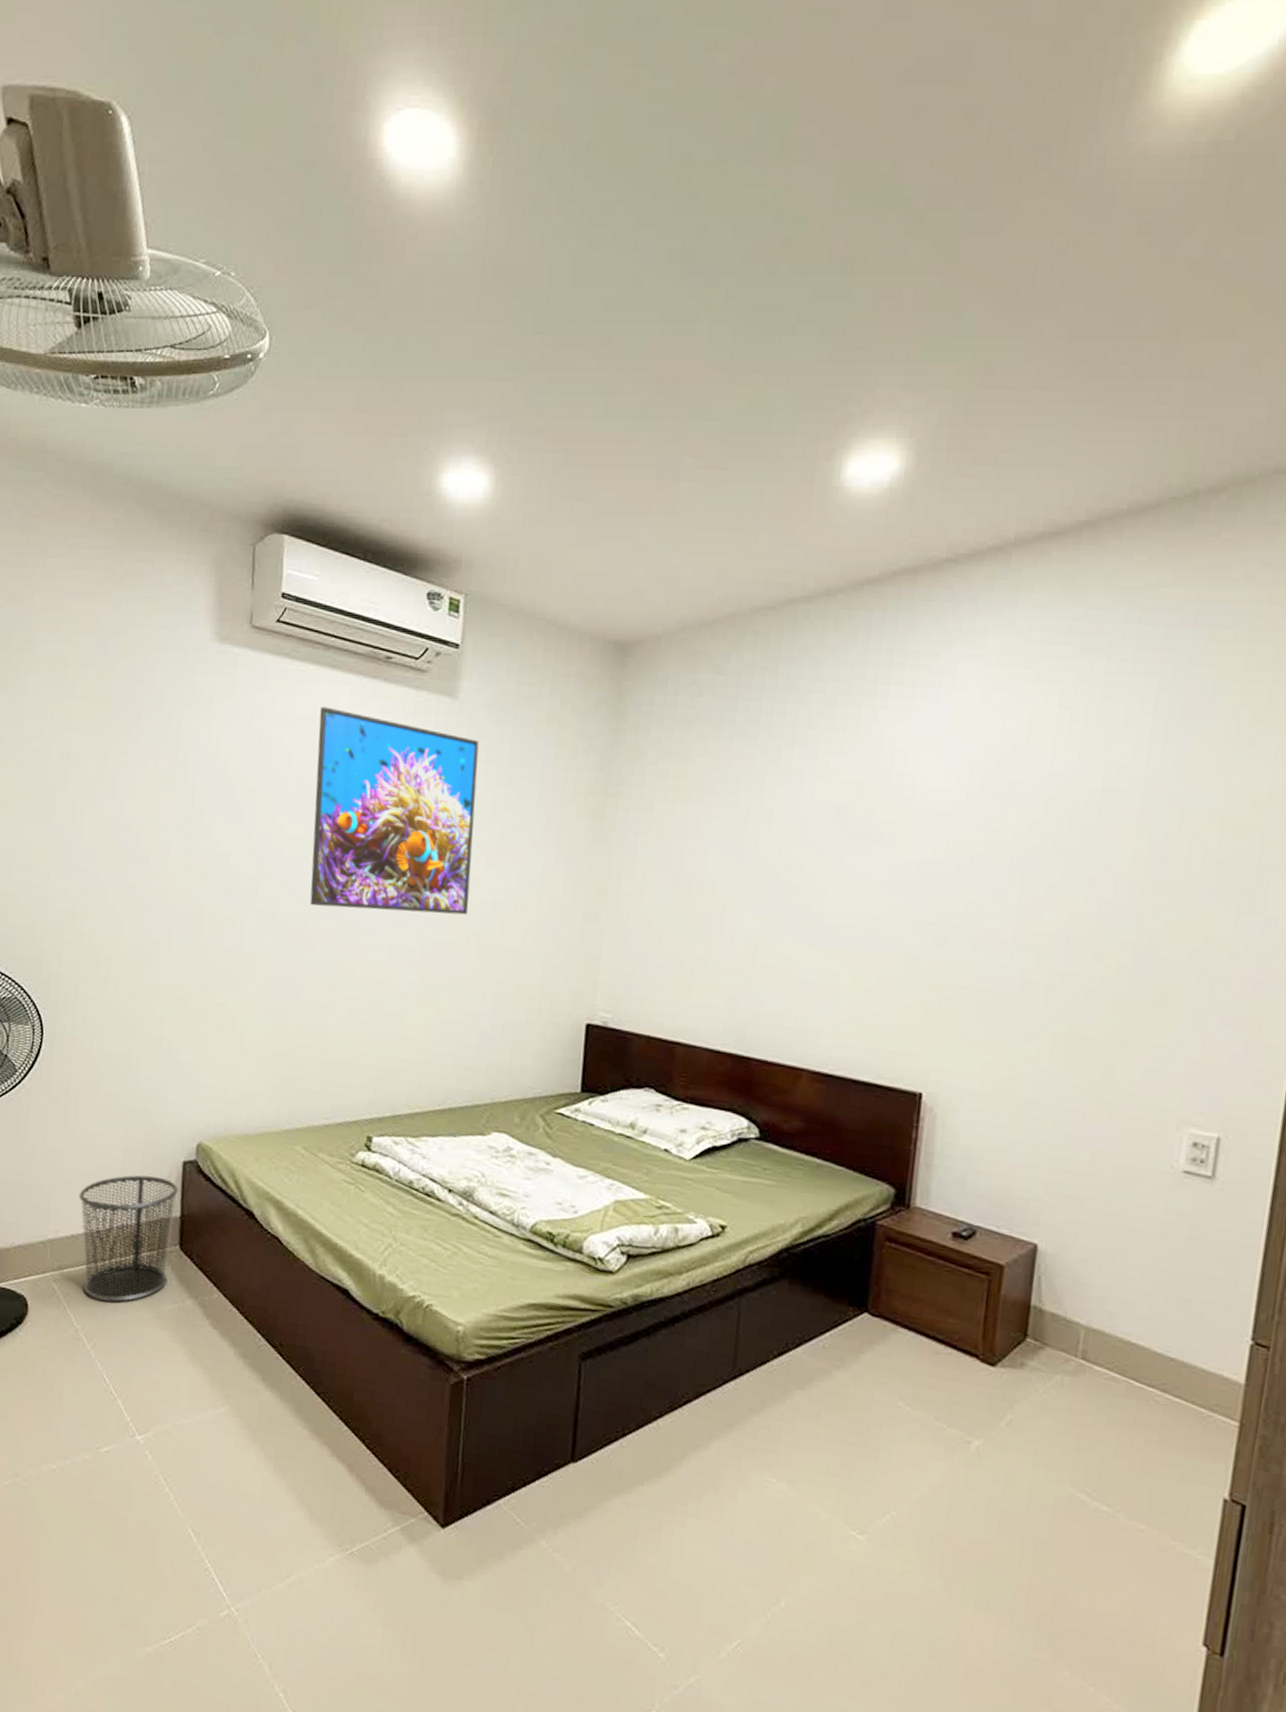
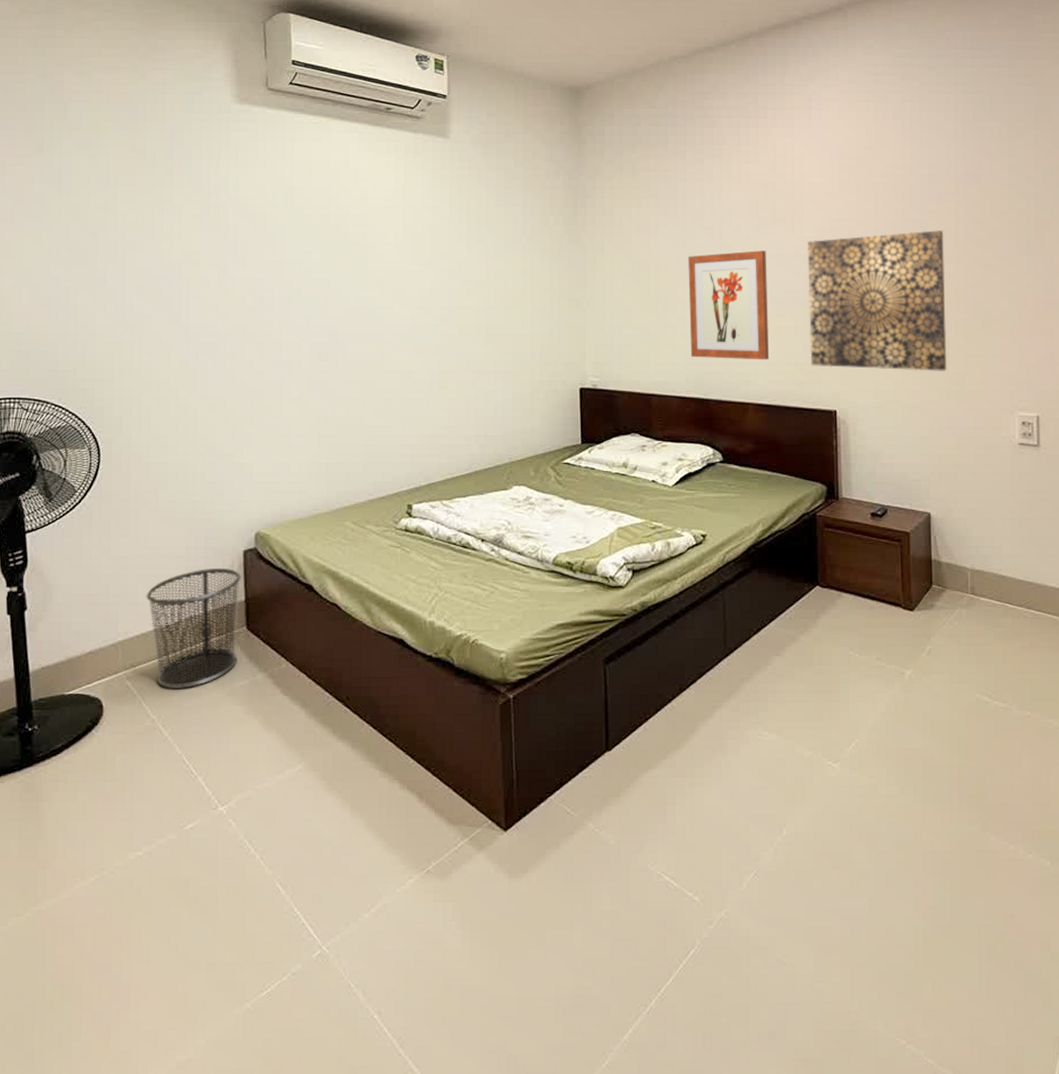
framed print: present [309,706,479,915] -> none [334,151,475,316]
wall art: none [732,871,852,1017] -> present [688,250,770,360]
wall art: none [895,865,1112,1060] -> present [807,230,947,371]

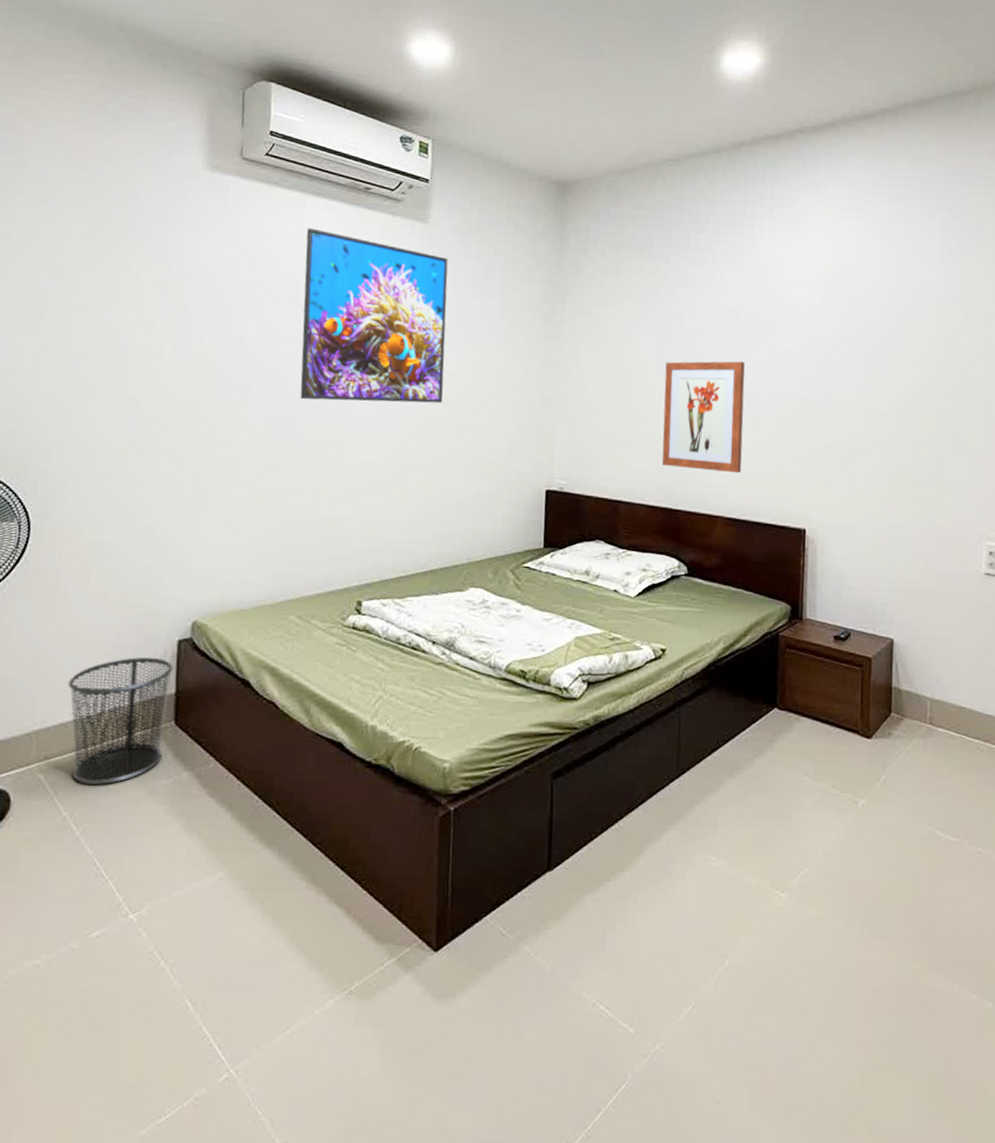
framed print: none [334,151,475,316] -> present [300,228,448,404]
wall art: present [807,230,947,371] -> none [783,353,923,496]

